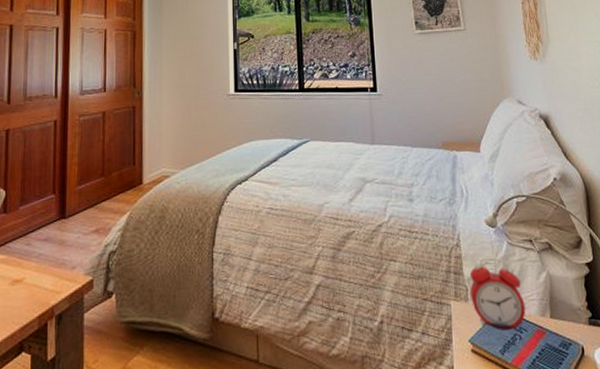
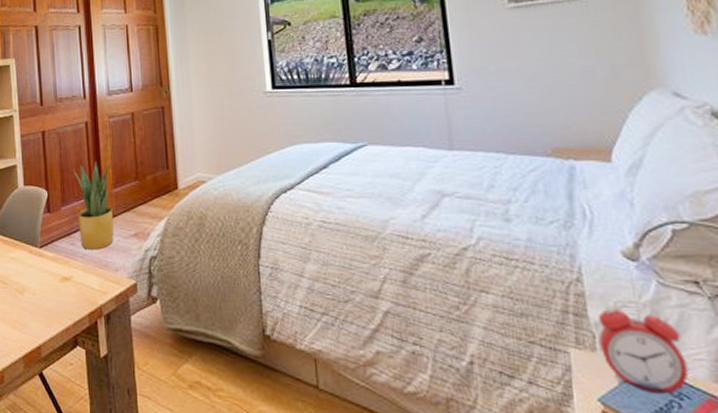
planter: none [36,159,77,249] -> present [73,161,114,250]

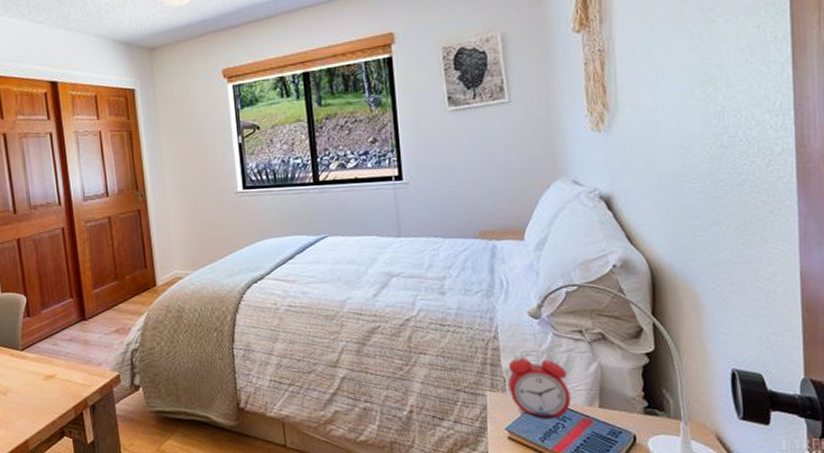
planter: present [73,161,114,250] -> none [52,264,96,349]

